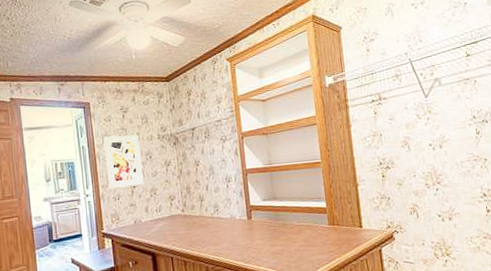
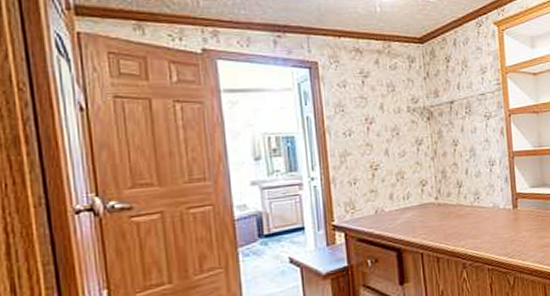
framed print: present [103,134,144,189] -> none [336,105,389,171]

